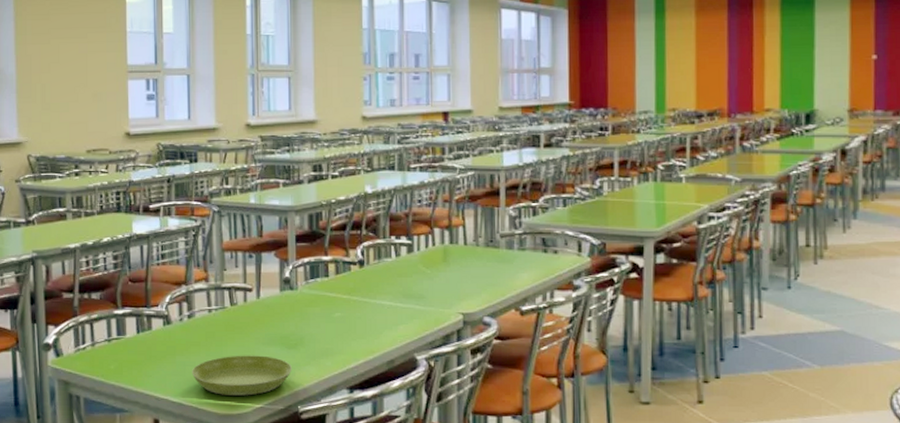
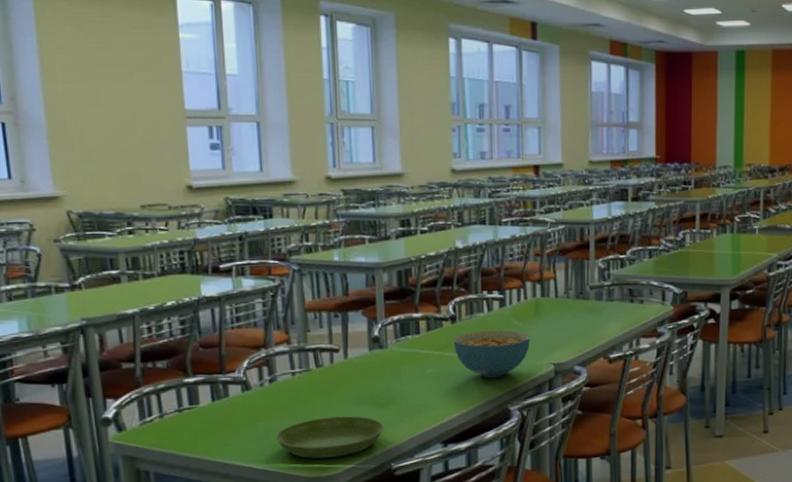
cereal bowl: none [361,276,438,324] -> present [453,330,530,378]

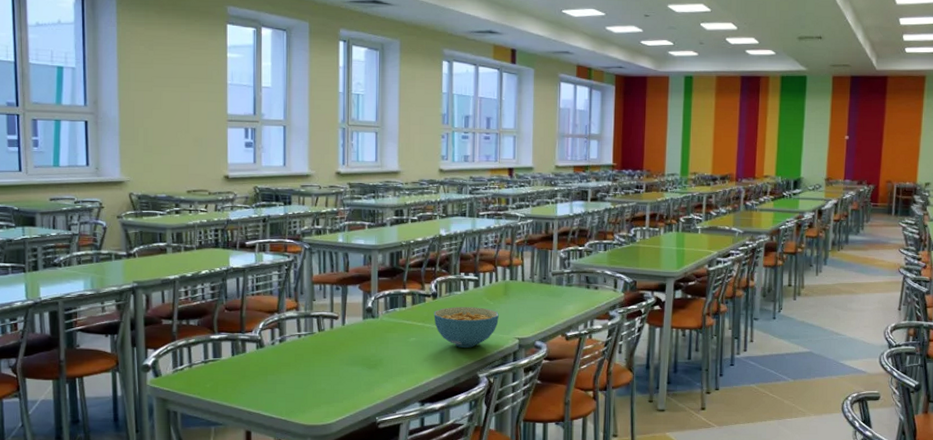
saucer: present [276,416,384,459] -> none [282,374,371,409]

